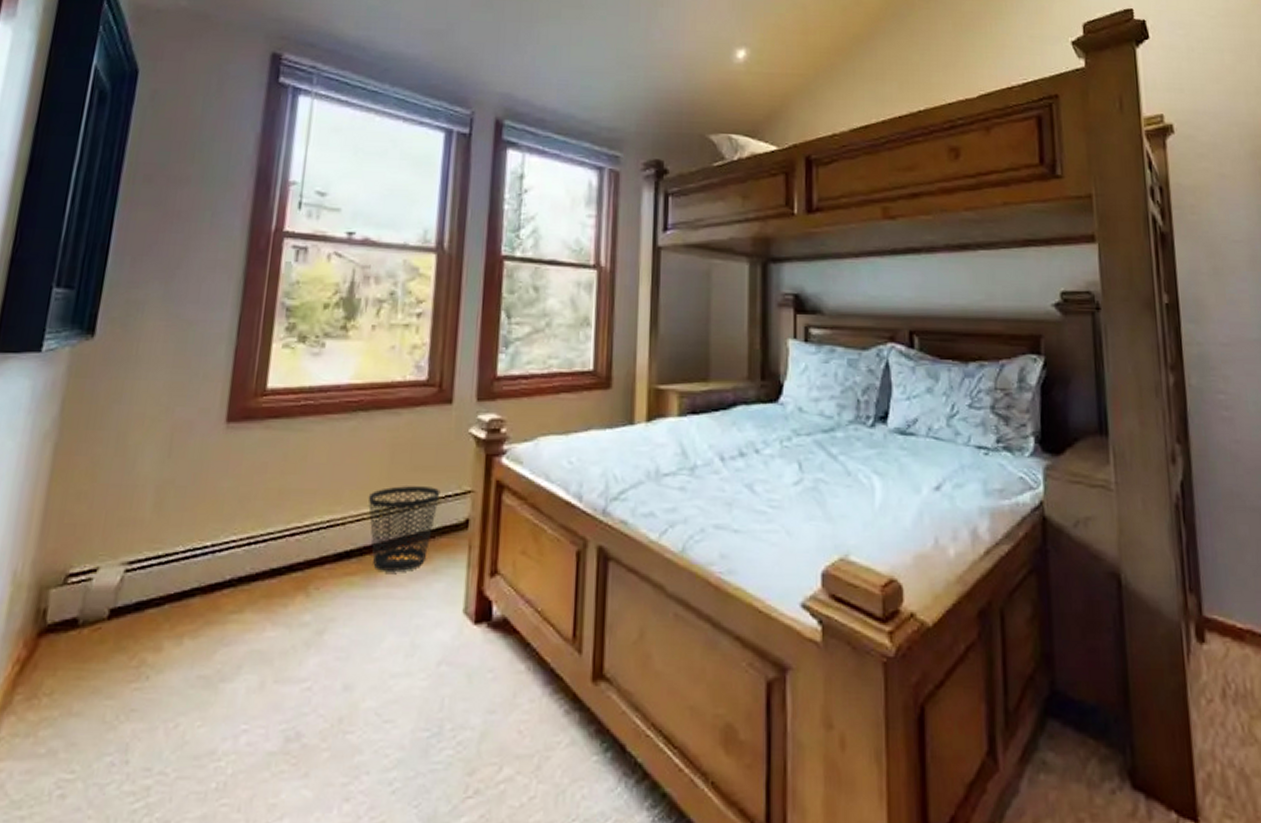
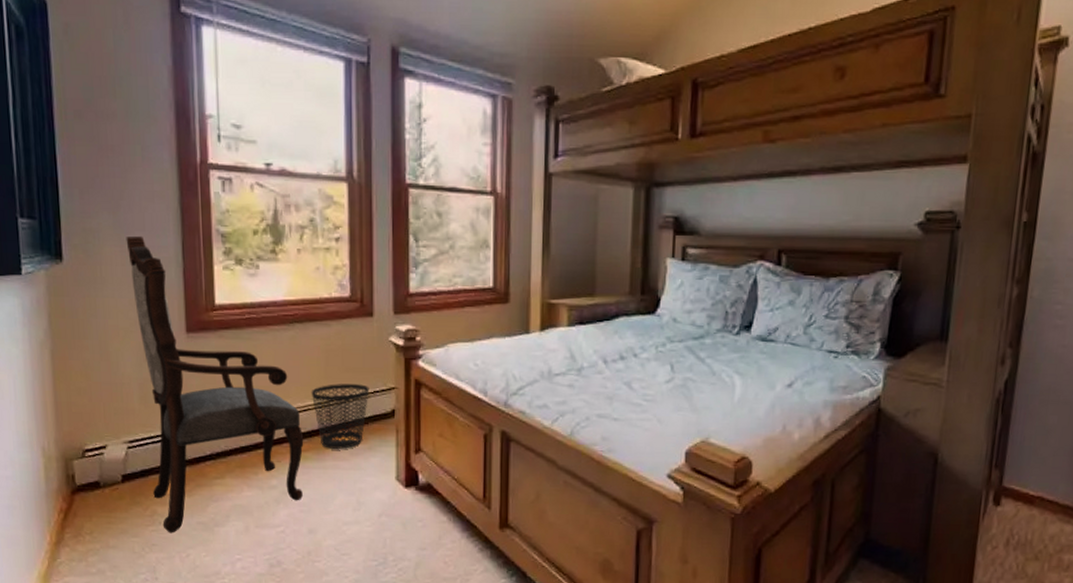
armchair: none [146,308,353,693] -> present [126,235,304,533]

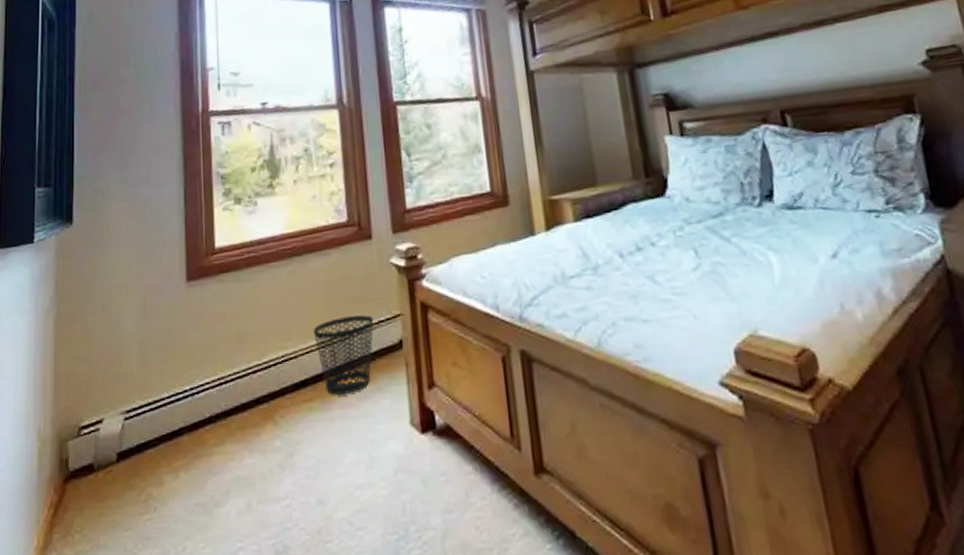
armchair: present [126,235,304,533] -> none [132,188,309,522]

